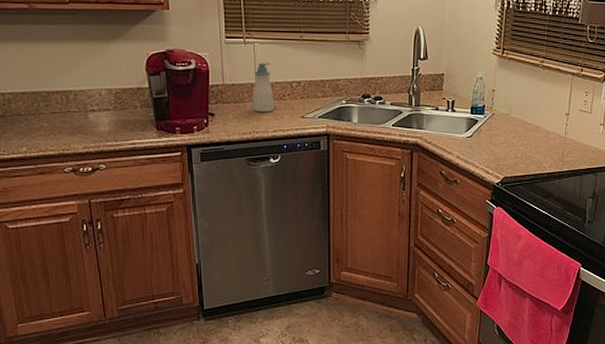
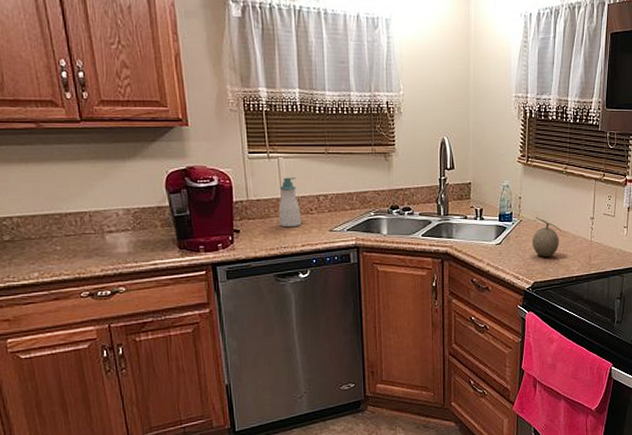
fruit: none [503,111,535,152] -> present [532,218,561,257]

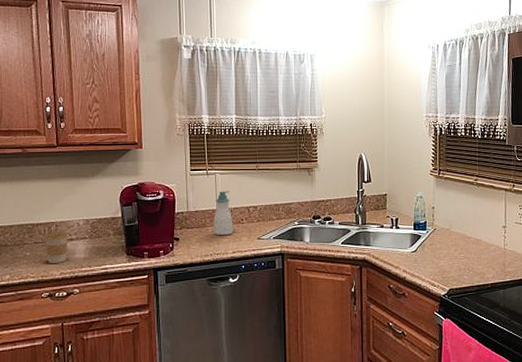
coffee cup: none [76,222,106,259] -> present [44,231,68,263]
fruit: present [532,218,561,257] -> none [446,226,475,264]

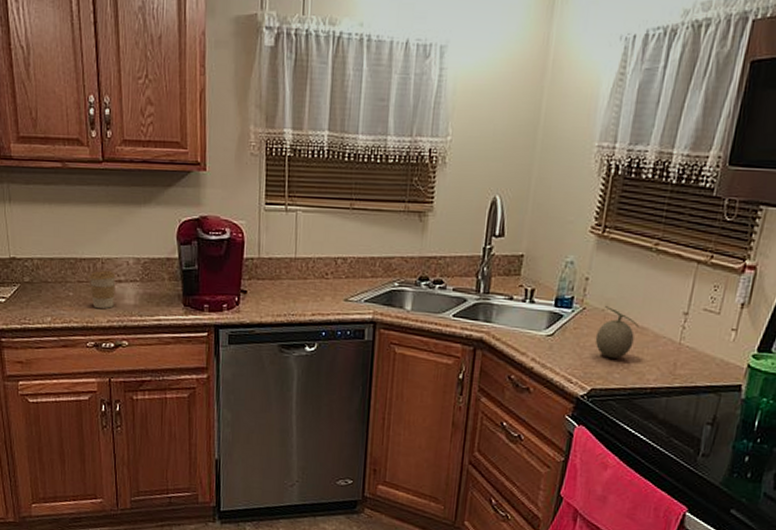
soap bottle: present [214,191,233,236] -> none [290,234,315,293]
fruit: none [446,226,475,264] -> present [595,306,639,358]

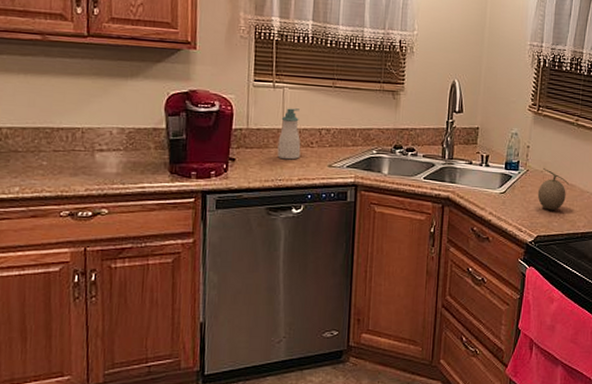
coffee cup: present [89,270,116,309] -> none [66,139,97,177]
soap bottle: none [290,234,315,293] -> present [277,108,301,160]

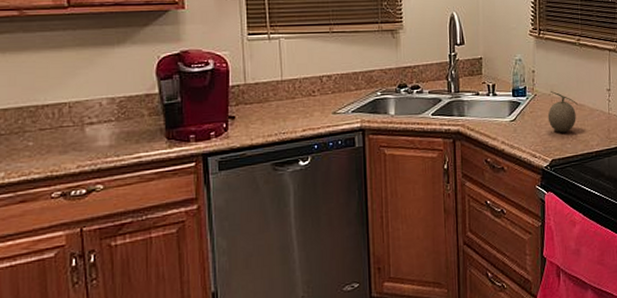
soap bottle: present [277,108,301,160] -> none [278,58,303,112]

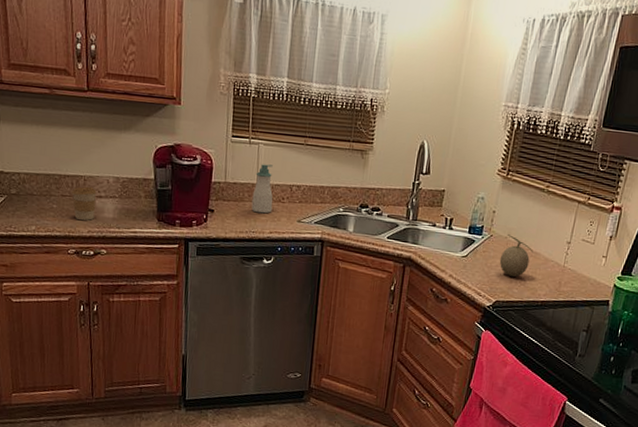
coffee cup: none [53,113,87,154] -> present [72,186,97,221]
soap bottle: none [278,58,303,112] -> present [251,164,273,214]

